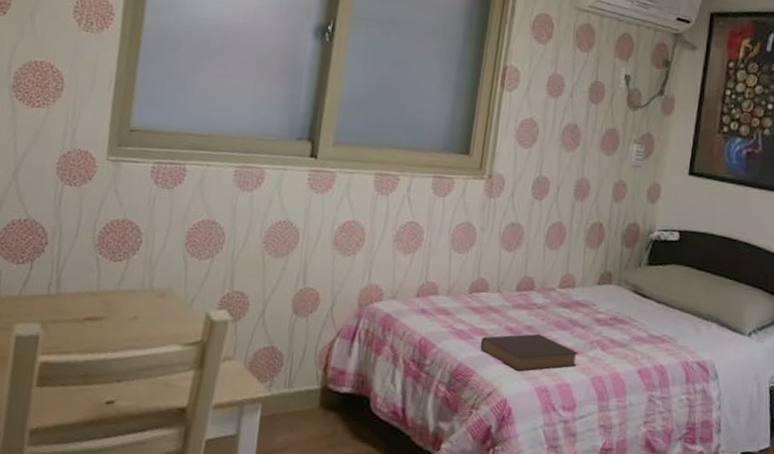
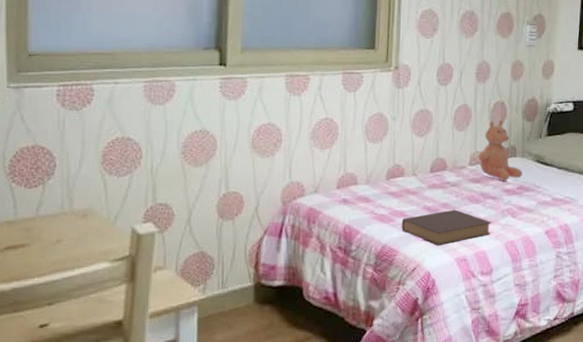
stuffed animal: none [570,242,617,310] -> present [478,119,522,181]

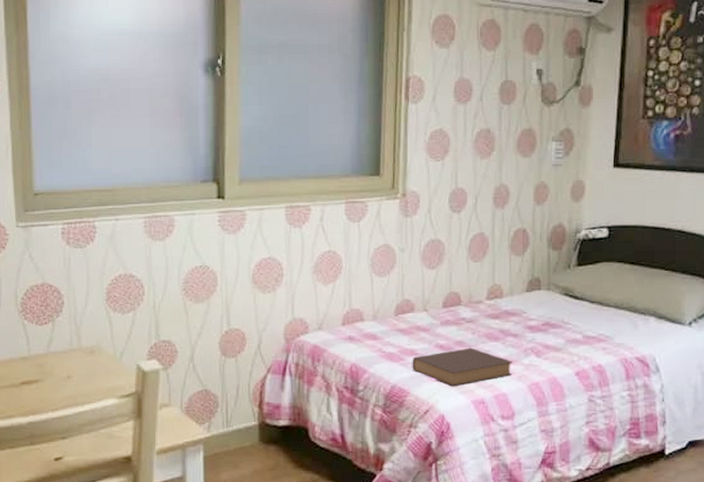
stuffed animal: present [478,119,522,181] -> none [497,248,548,317]

